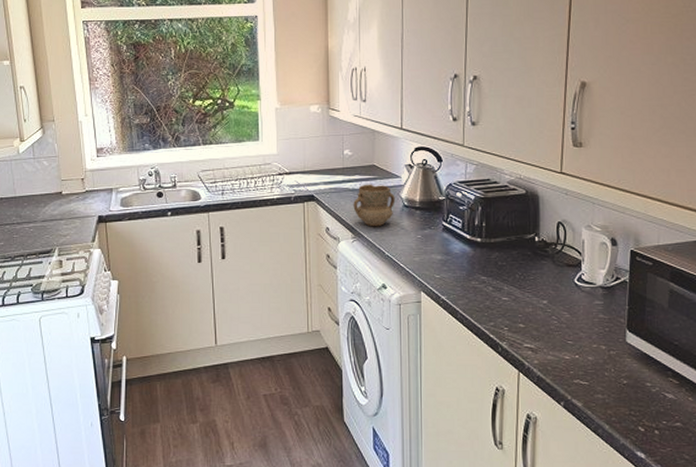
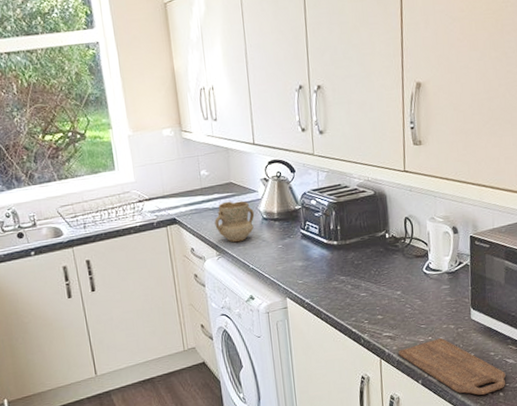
cutting board: none [540,359,663,429] -> present [398,338,506,395]

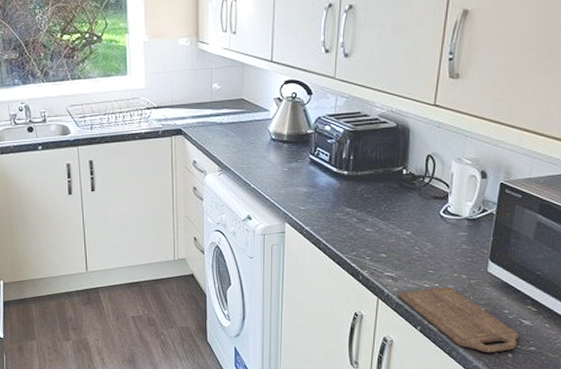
mug: present [214,201,255,243] -> none [220,117,263,160]

